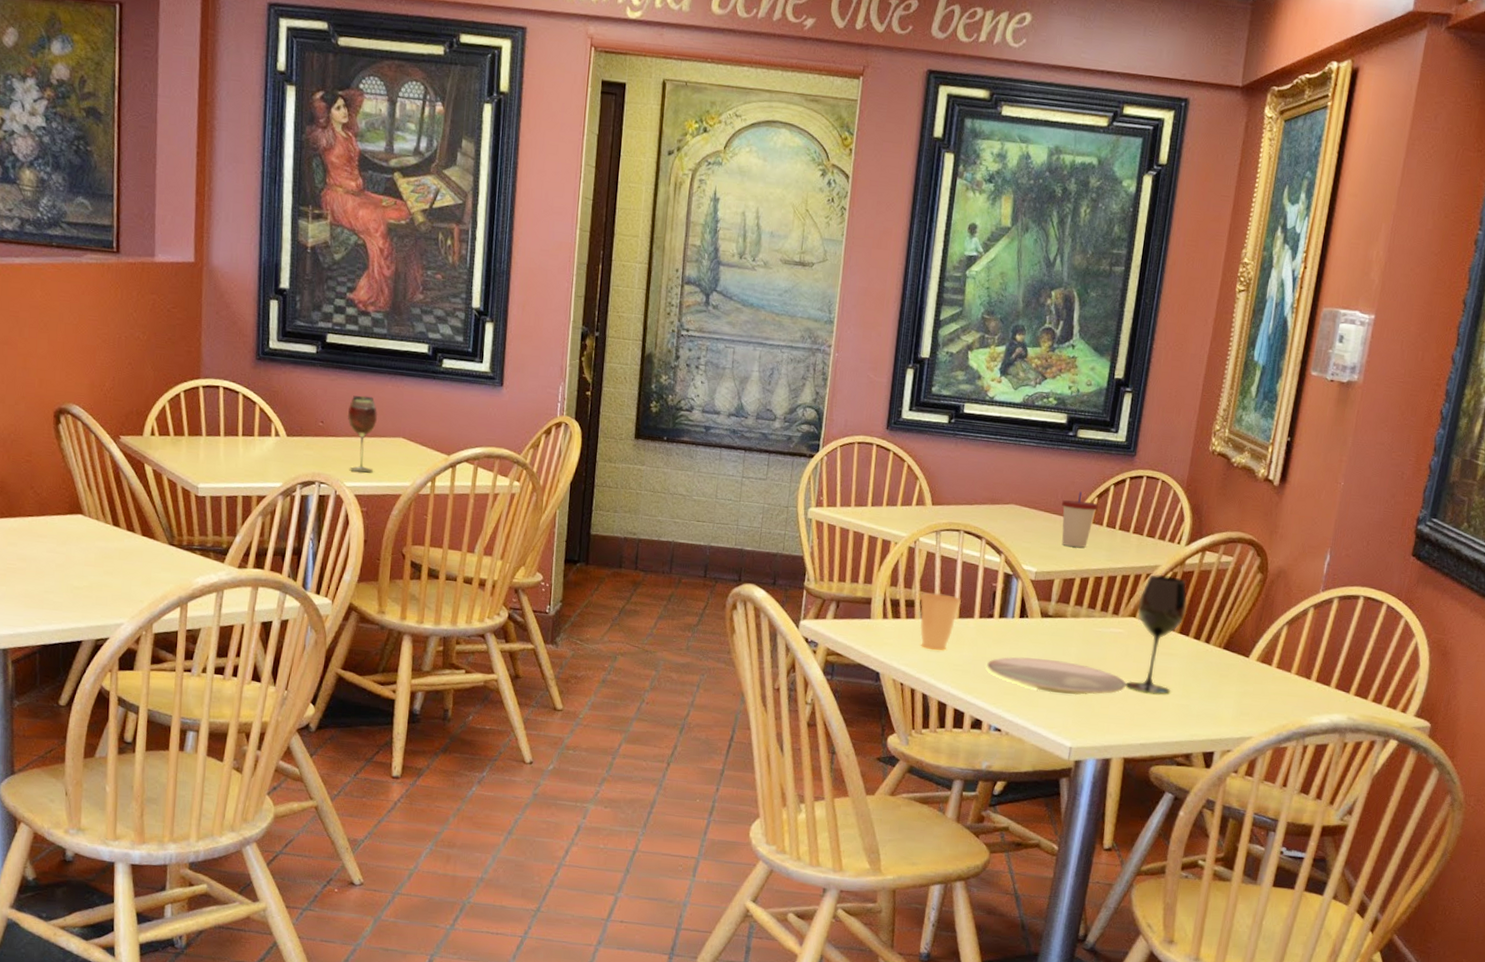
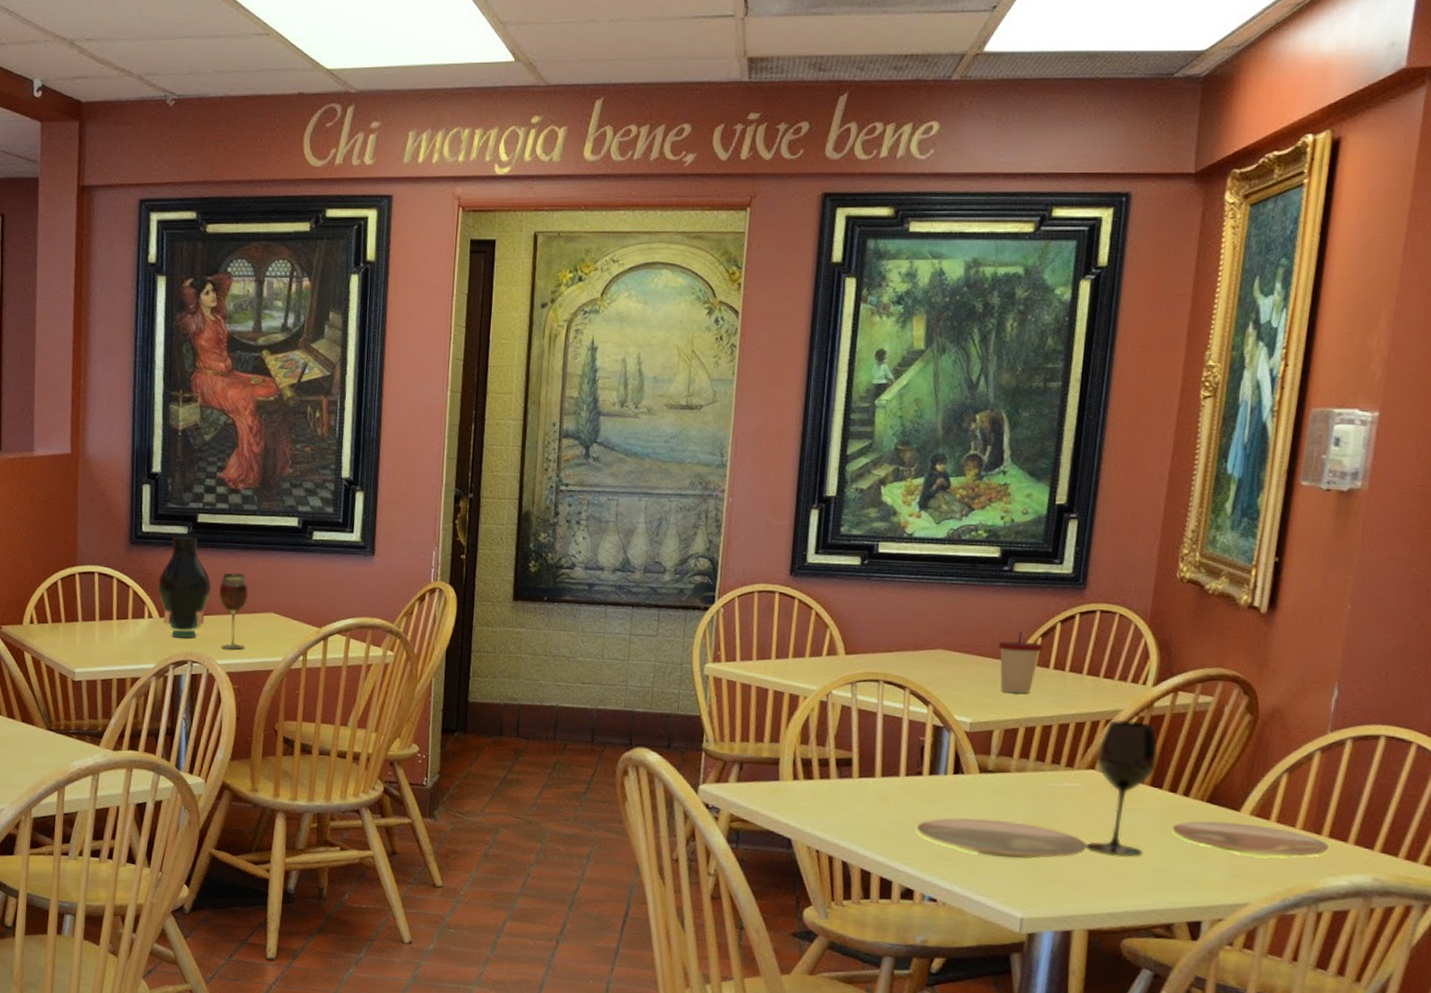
vase: none [285,355,340,459] -> present [157,536,212,639]
cup: present [919,592,962,651] -> none [835,749,884,813]
plate: none [1195,665,1316,698] -> present [1172,821,1330,857]

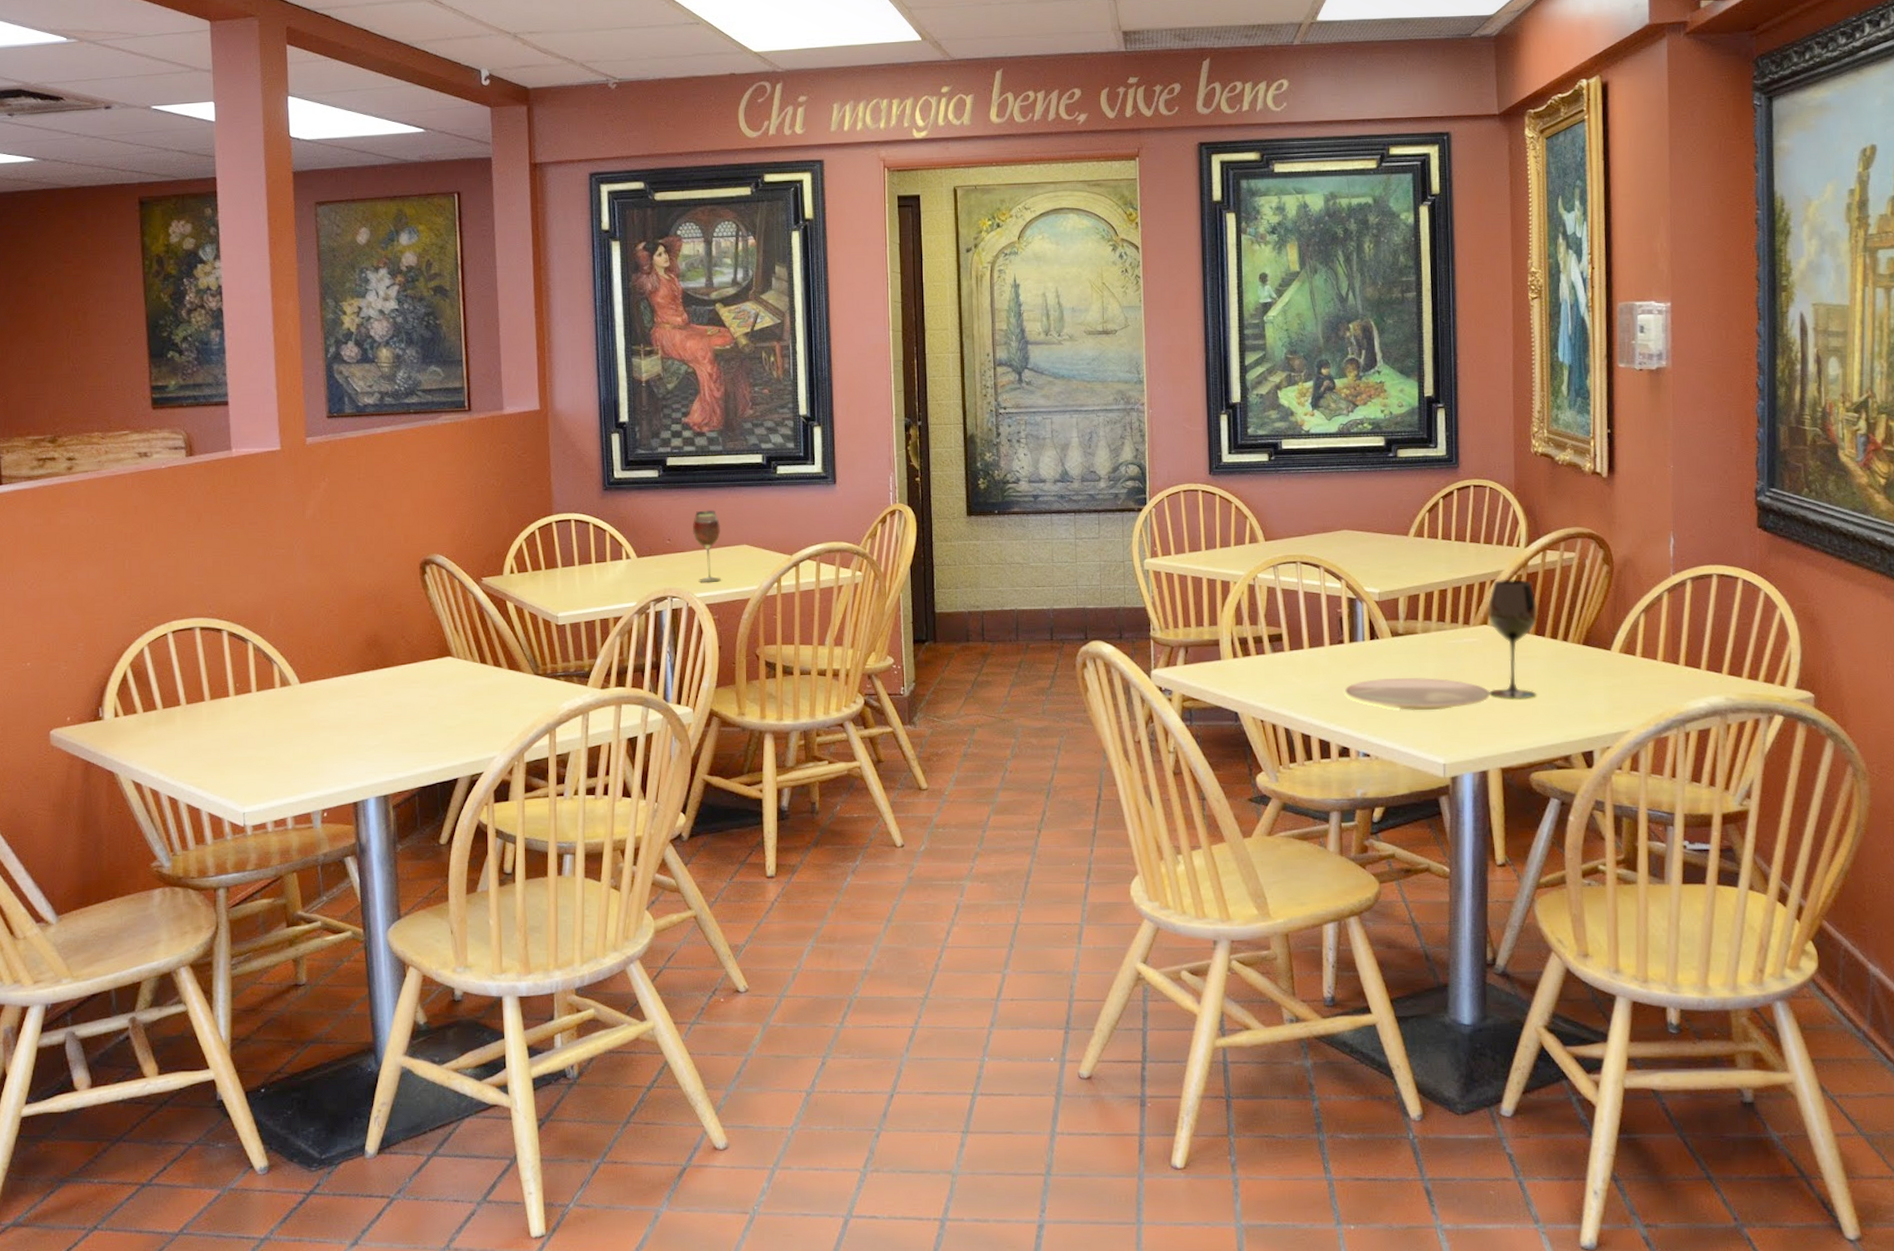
vase: present [157,536,212,639] -> none [633,480,685,576]
cup: present [999,631,1043,694] -> none [1393,509,1430,563]
plate: present [1172,821,1330,857] -> none [1558,660,1687,688]

